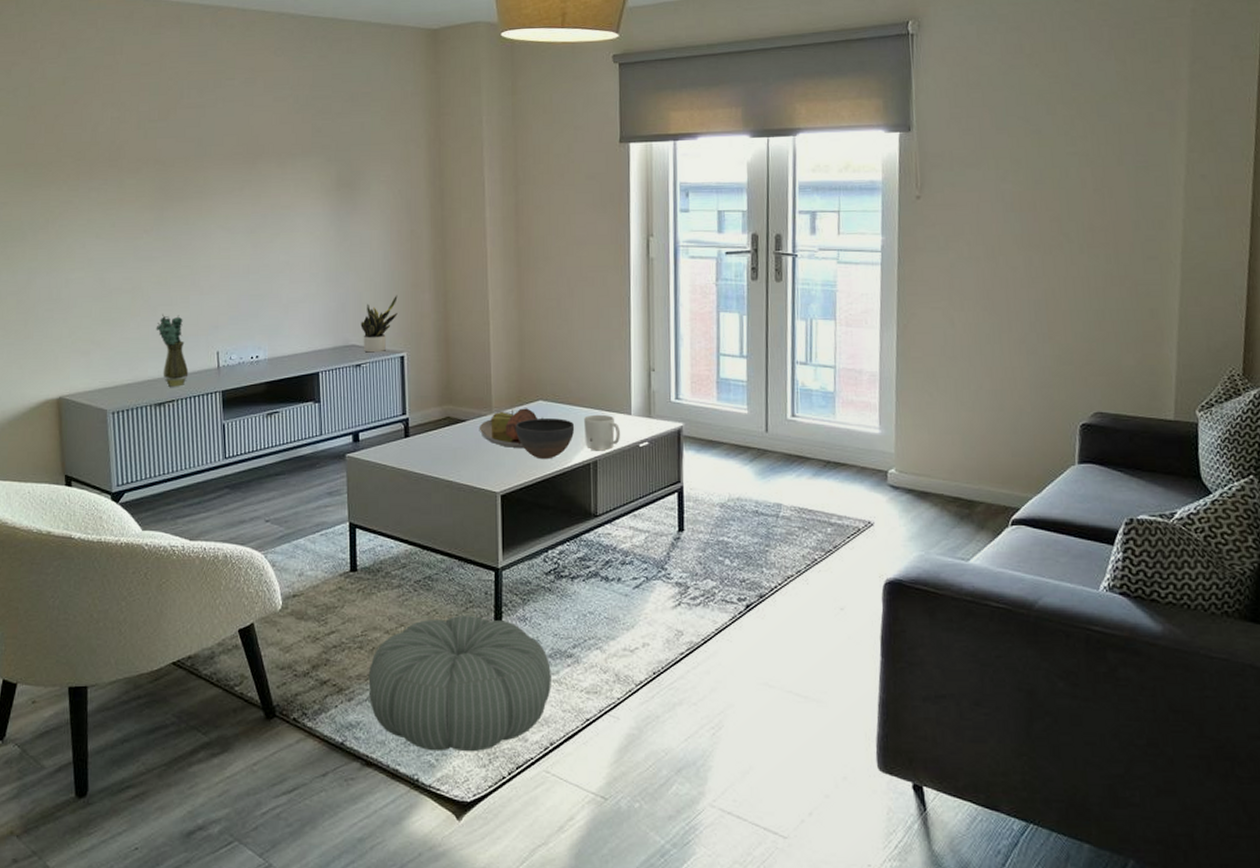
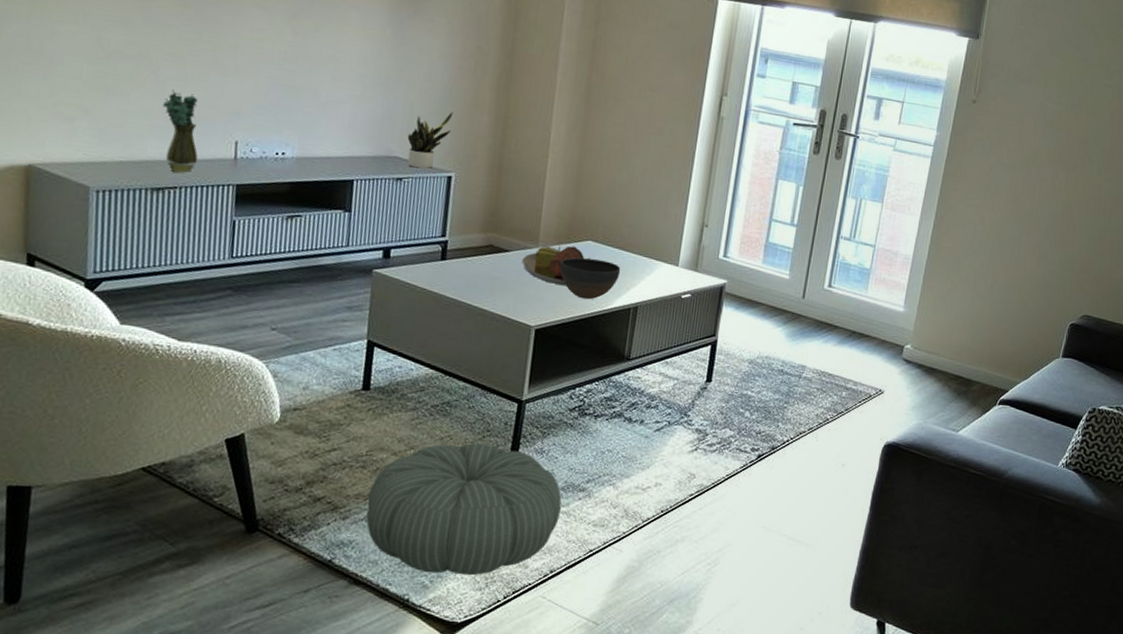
mug: present [584,414,620,451] -> none [628,261,665,298]

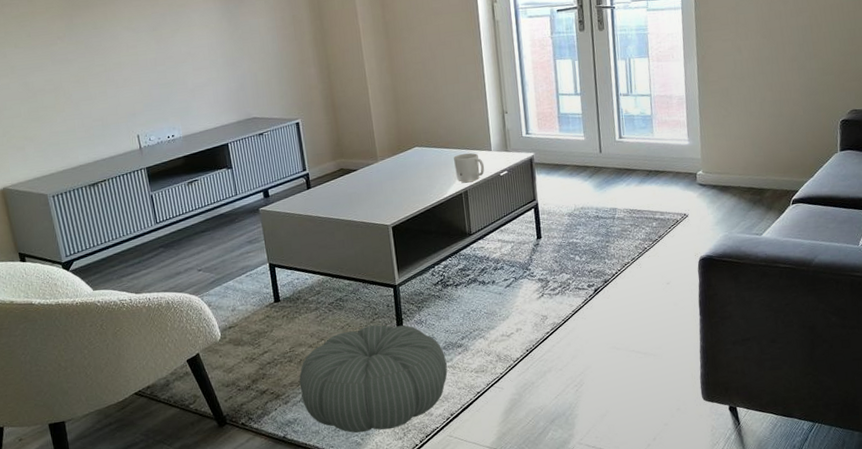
vase: present [162,90,198,173] -> none [80,107,115,169]
potted plant: present [407,112,453,169] -> none [258,72,290,123]
serving tray: present [522,246,591,285] -> none [368,154,421,188]
bowl: present [560,257,621,300] -> none [398,160,447,195]
mug: none [628,261,665,298] -> present [454,153,484,183]

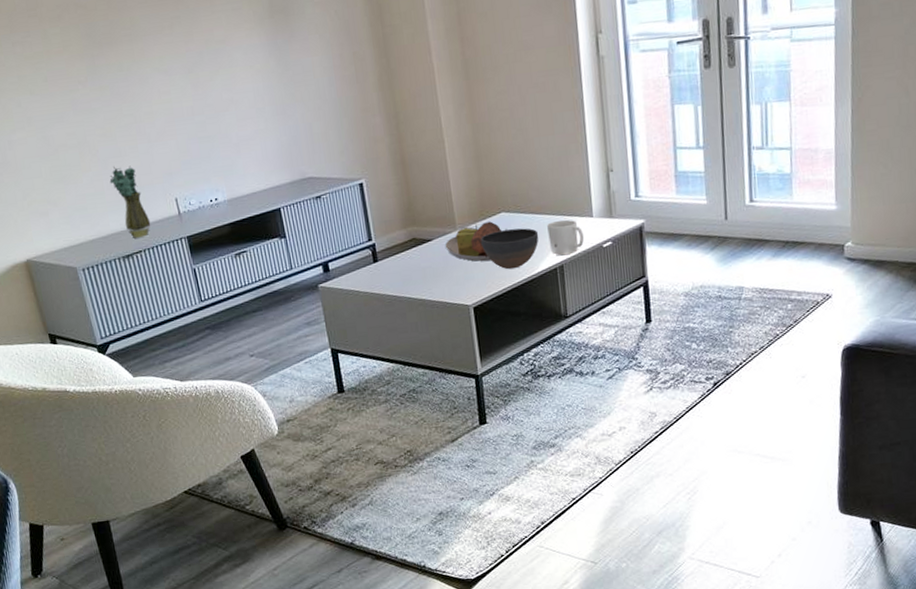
vase: none [80,107,115,169] -> present [109,165,151,238]
pouf: present [299,324,448,433] -> none [368,420,538,541]
serving tray: none [368,154,421,188] -> present [445,221,508,261]
bowl: none [398,160,447,195] -> present [481,228,539,270]

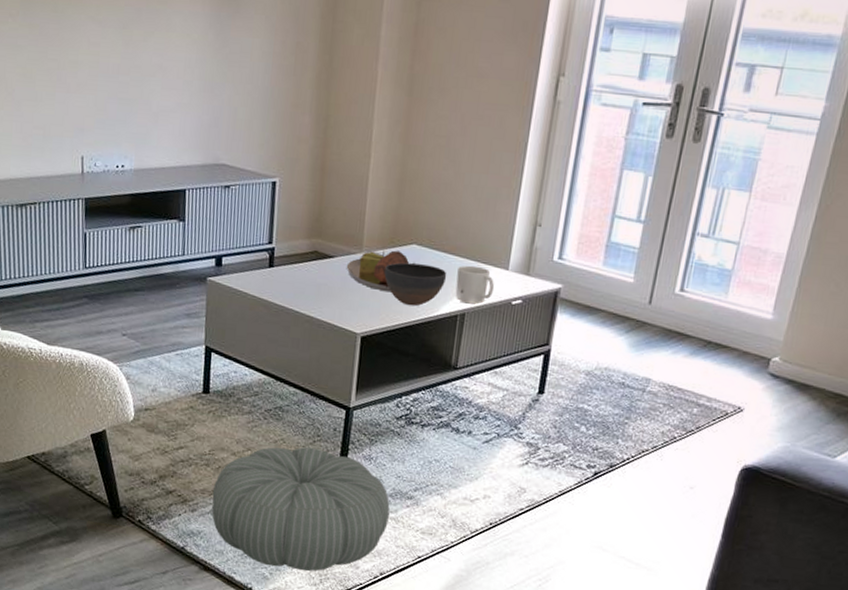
vase: present [109,165,151,238] -> none [19,109,52,189]
pouf: none [368,420,538,541] -> present [212,447,390,572]

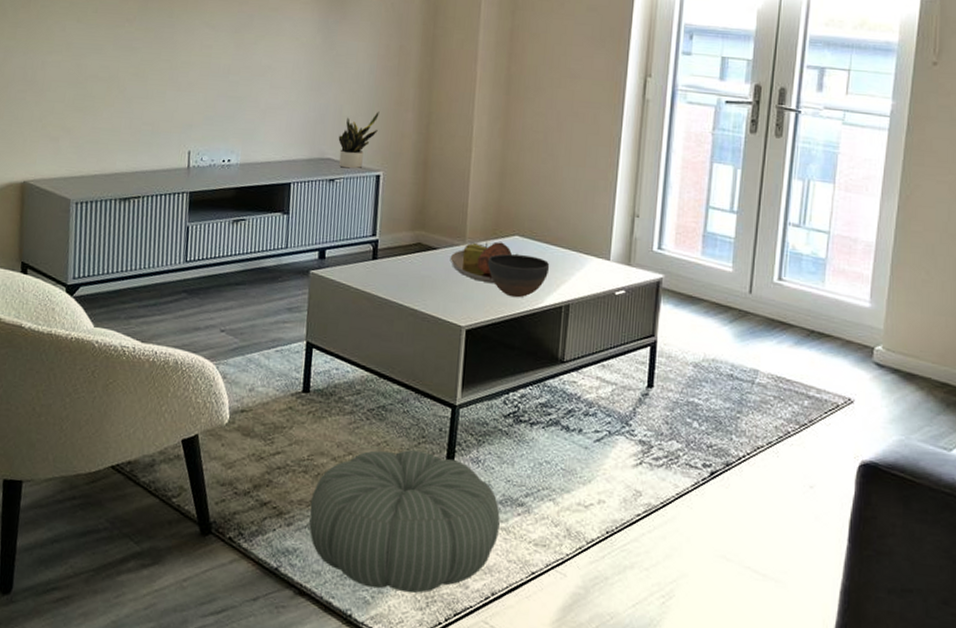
potted plant: none [233,114,275,176] -> present [338,111,380,169]
mug: present [455,265,494,305] -> none [558,256,597,296]

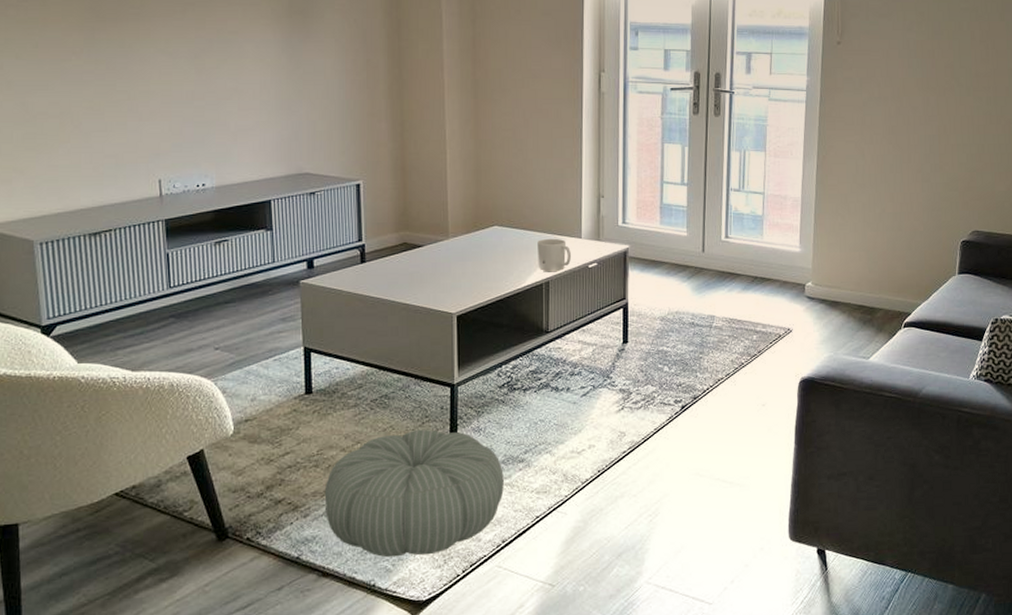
potted plant: present [338,111,380,169] -> none [314,124,353,181]
serving tray: present [450,242,519,283] -> none [435,233,499,271]
bowl: present [488,253,550,298] -> none [472,243,529,281]
mug: none [558,256,597,296] -> present [537,238,571,272]

